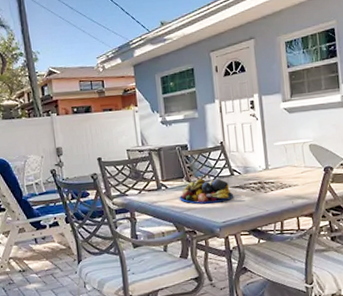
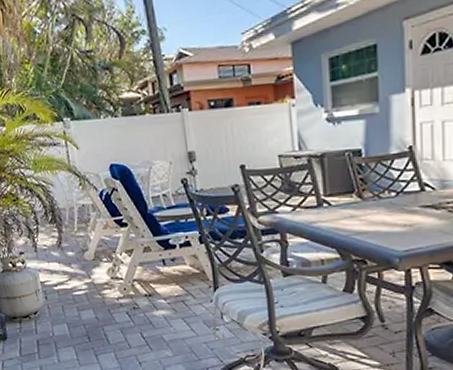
fruit bowl: present [180,178,234,205] -> none [347,194,423,227]

